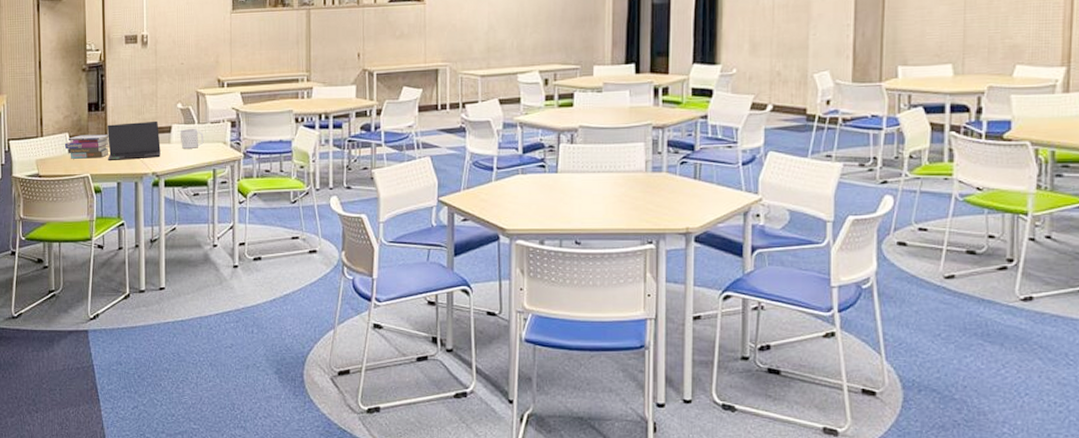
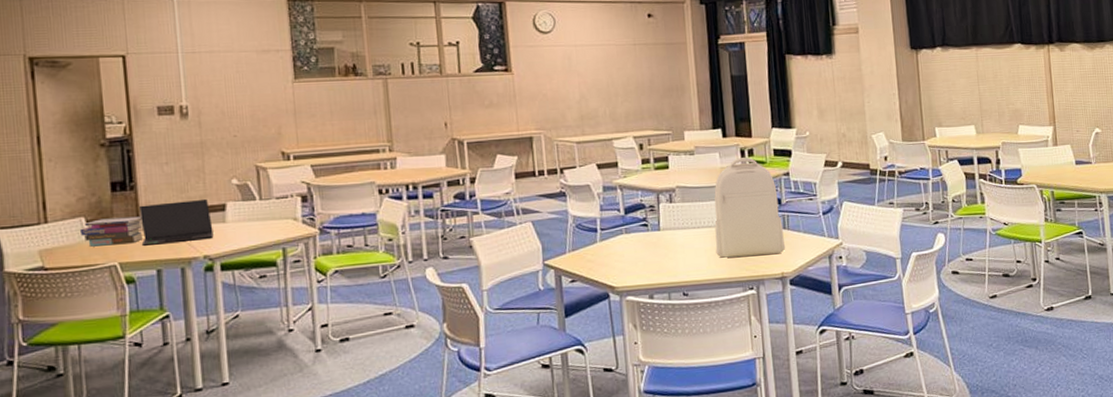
mug: present [180,129,204,149] -> none [237,205,269,228]
backpack: none [615,97,694,207] -> present [714,157,786,258]

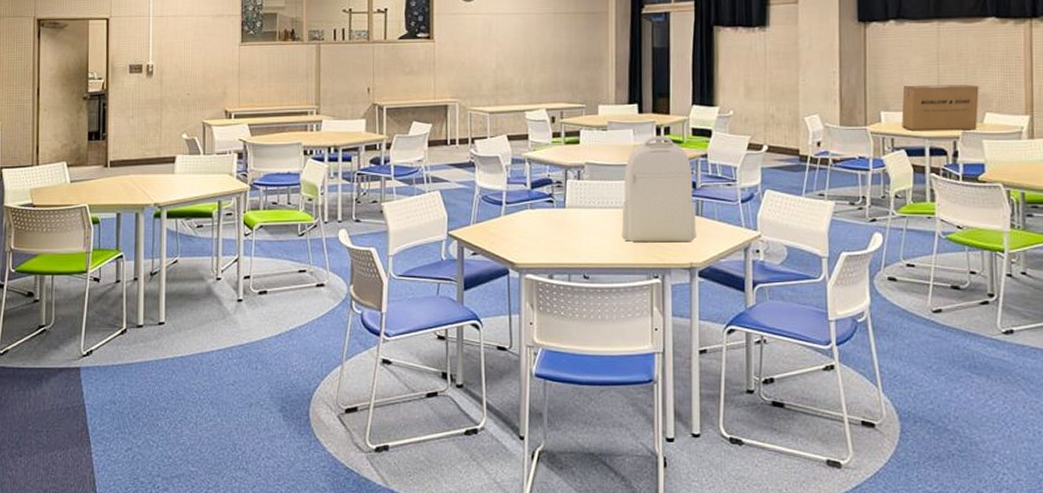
books: present [79,216,144,247] -> none [61,164,109,189]
laptop: present [140,198,214,247] -> none [107,151,164,192]
box: none [952,101,1013,144] -> present [901,84,979,132]

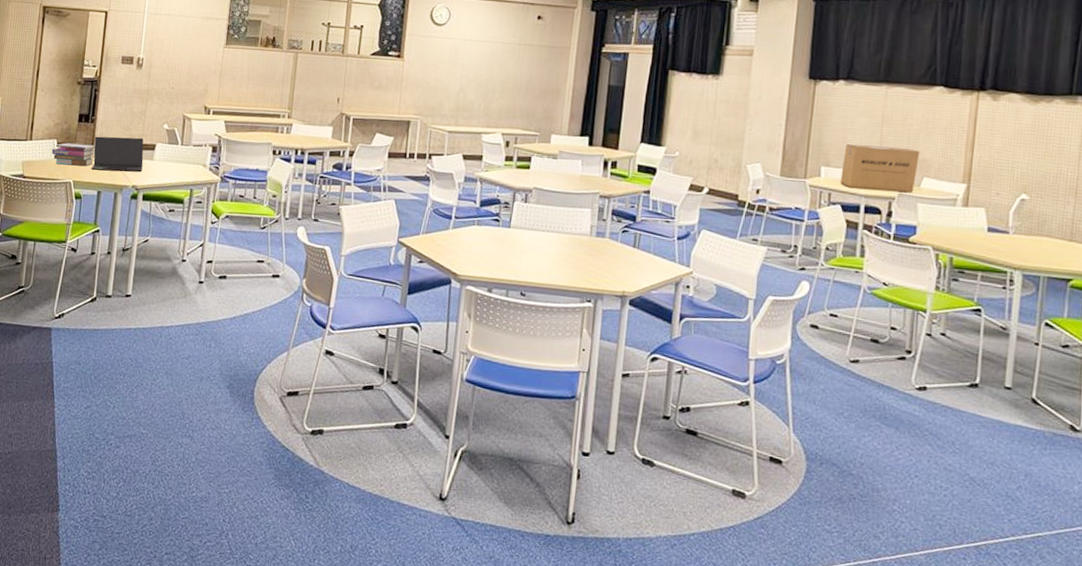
books: none [61,164,109,189] -> present [51,142,95,166]
laptop: none [107,151,164,192] -> present [91,136,144,172]
backpack: present [621,136,697,242] -> none [560,168,634,271]

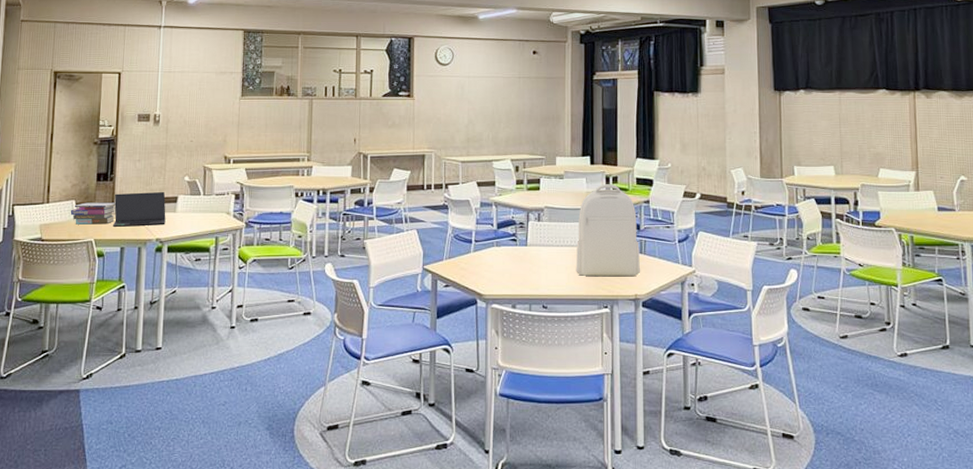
backpack: none [560,168,634,271] -> present [576,184,641,276]
box: present [840,144,920,193] -> none [811,145,874,183]

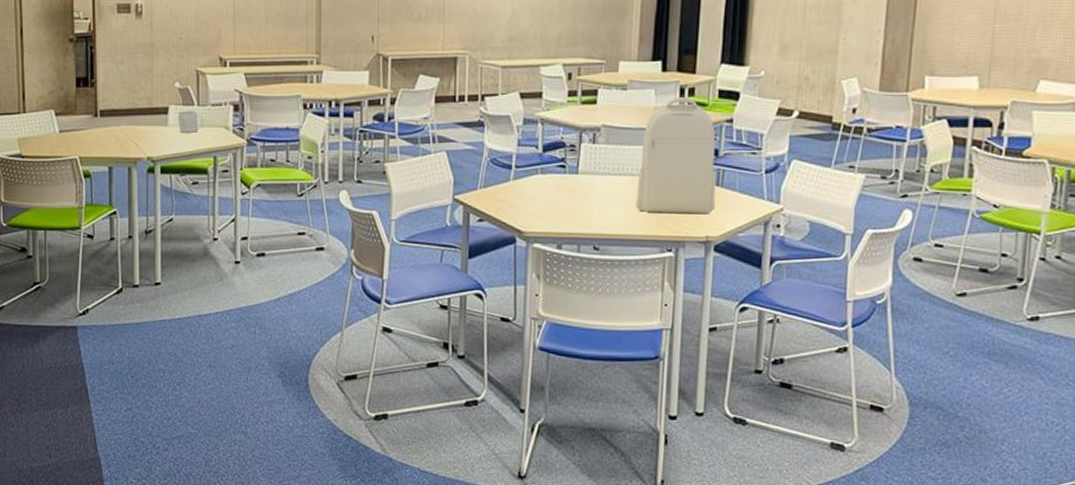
books: present [70,202,116,225] -> none [49,113,100,139]
laptop: present [112,191,166,228] -> none [97,100,157,143]
mug: none [185,200,208,218] -> present [177,111,204,133]

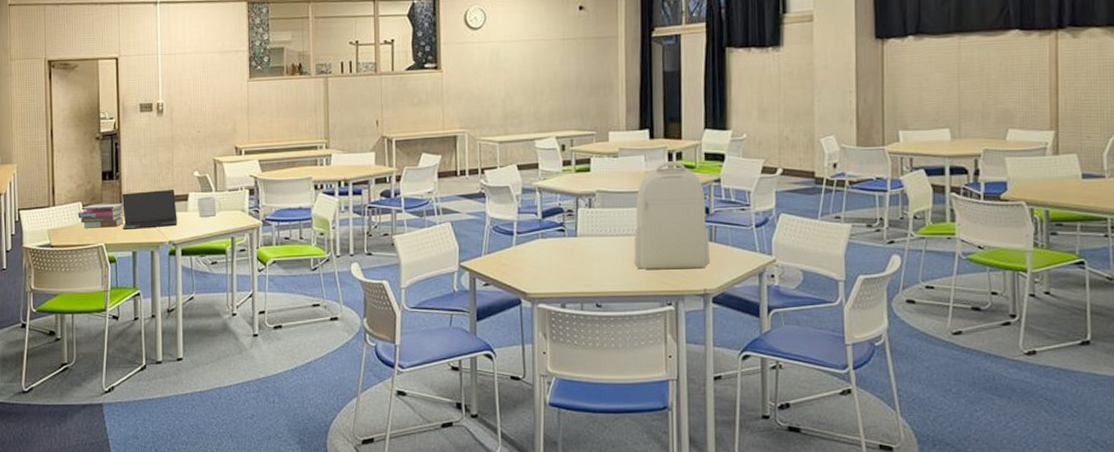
books: none [49,113,100,139] -> present [77,203,124,228]
laptop: none [97,100,157,143] -> present [122,189,177,231]

